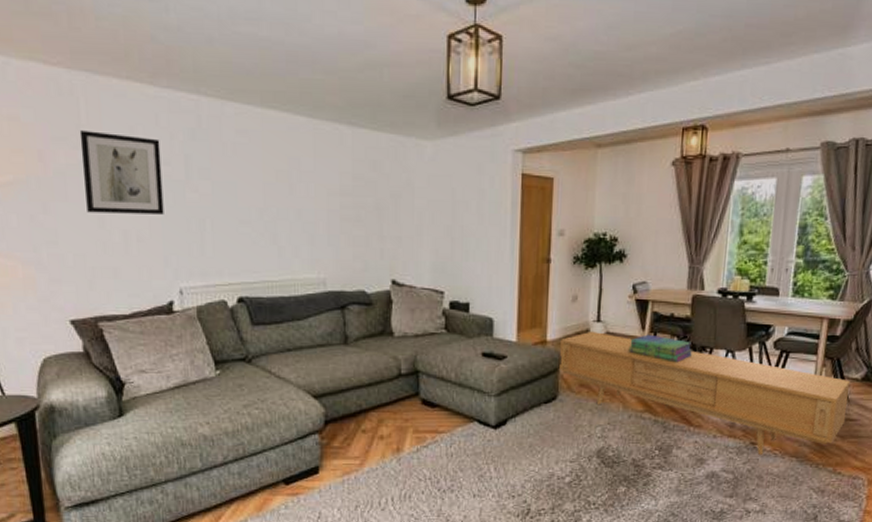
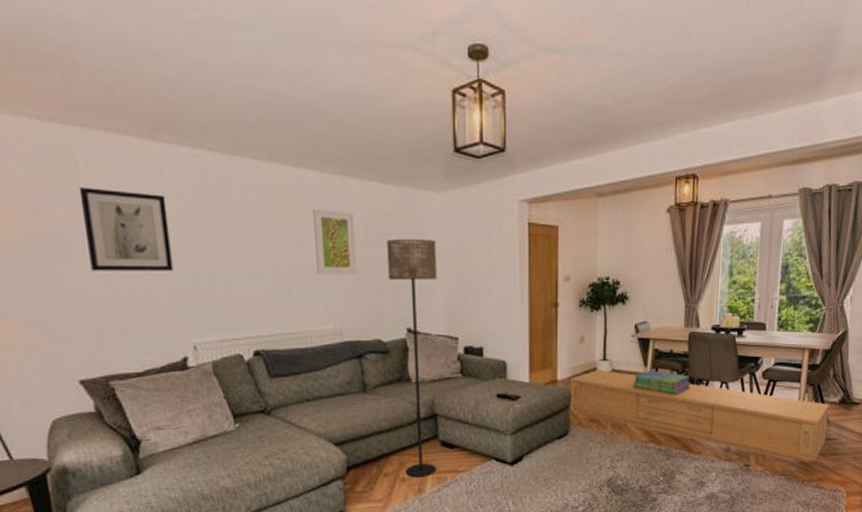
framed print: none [302,156,344,224] -> present [313,209,358,275]
floor lamp: none [374,187,426,436] -> present [386,238,438,478]

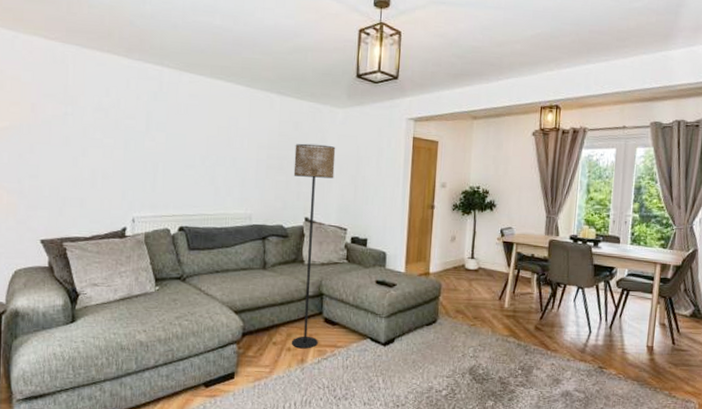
wall art: present [78,187,173,271] -> none [65,90,129,158]
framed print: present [313,209,358,275] -> none [237,116,272,171]
sideboard: present [570,369,830,475] -> none [439,266,681,378]
stack of books: present [632,370,690,395] -> none [496,271,549,296]

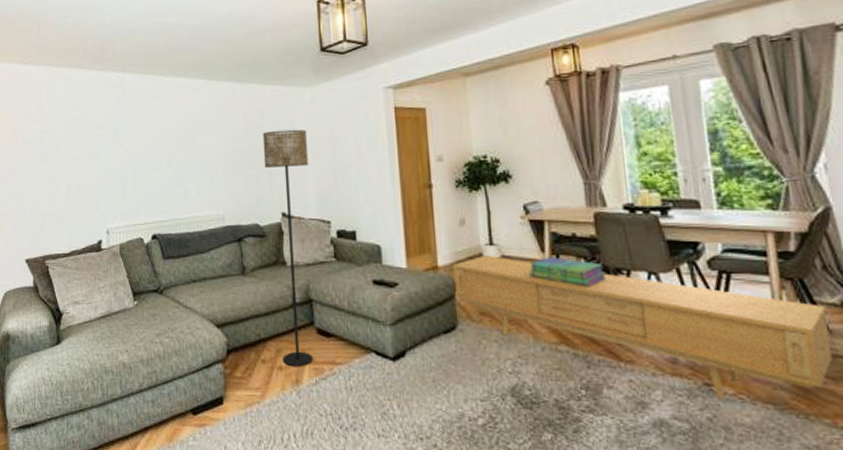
sideboard: none [439,266,681,378] -> present [453,254,833,399]
stack of books: none [496,271,549,296] -> present [529,256,606,288]

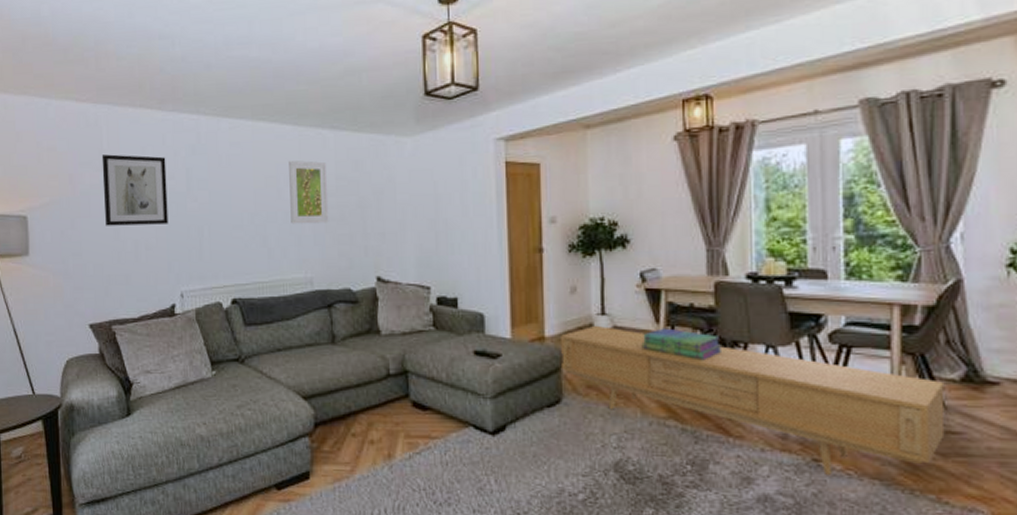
wall art: none [40,108,97,171] -> present [101,154,168,226]
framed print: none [202,110,238,167] -> present [289,160,329,224]
floor lamp: present [262,129,313,367] -> none [357,184,408,441]

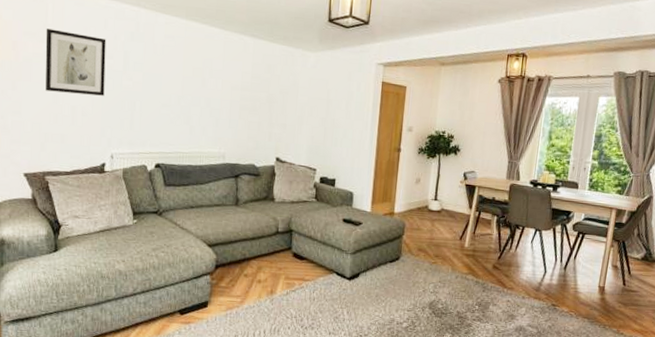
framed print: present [289,160,329,224] -> none [211,58,245,112]
sideboard: present [561,325,945,475] -> none [403,207,633,315]
stack of books: present [641,328,721,361] -> none [458,212,508,237]

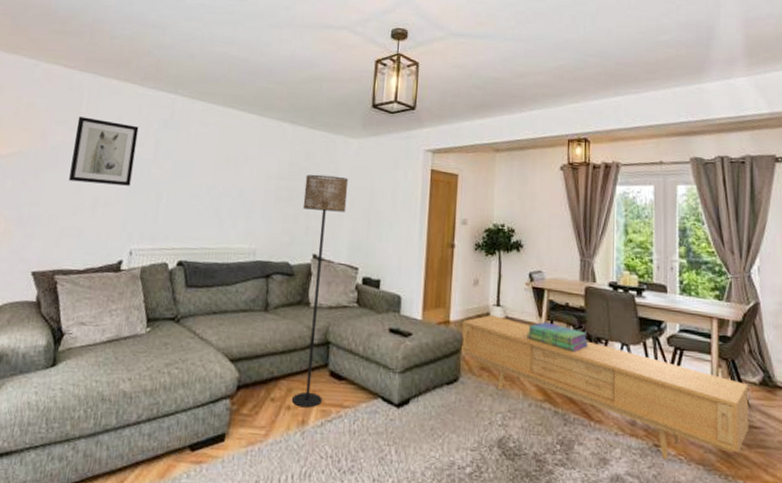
floor lamp: none [262,85,307,282] -> present [292,174,349,408]
sideboard: none [403,207,633,315] -> present [461,314,749,459]
stack of books: none [458,212,508,237] -> present [526,321,588,353]

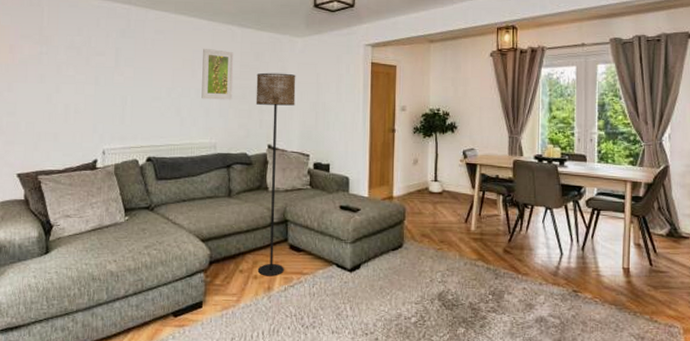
wall art: present [69,116,139,186] -> none [40,31,99,92]
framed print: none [244,145,282,203] -> present [201,49,234,100]
sideboard: present [461,314,749,459] -> none [404,189,657,302]
stack of books: present [526,321,588,353] -> none [461,192,516,218]

